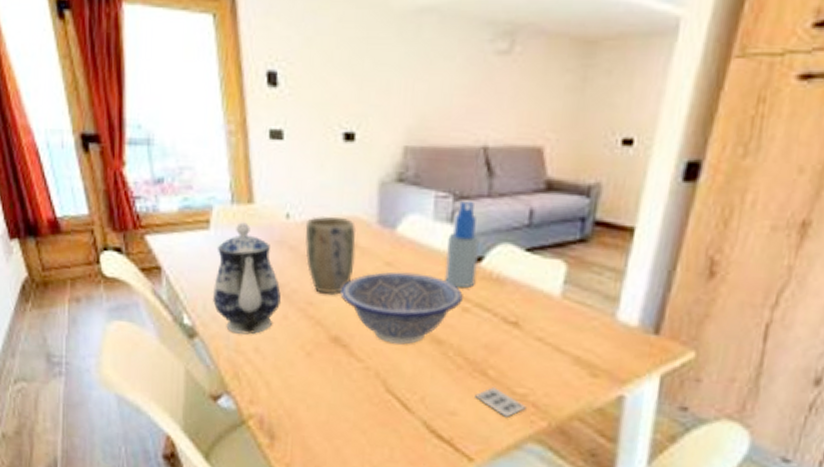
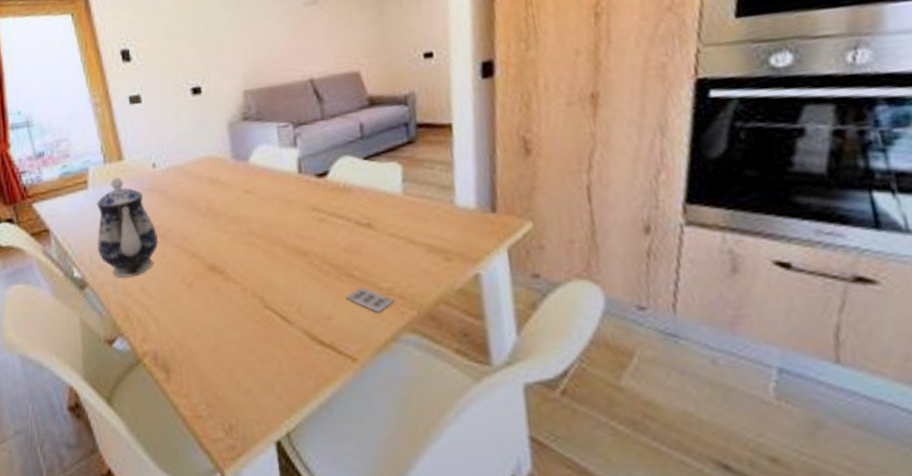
plant pot: present [305,215,357,294] -> none [170,158,218,228]
decorative bowl: present [340,271,463,345] -> none [209,195,318,262]
spray bottle: present [445,200,480,288] -> none [295,125,326,202]

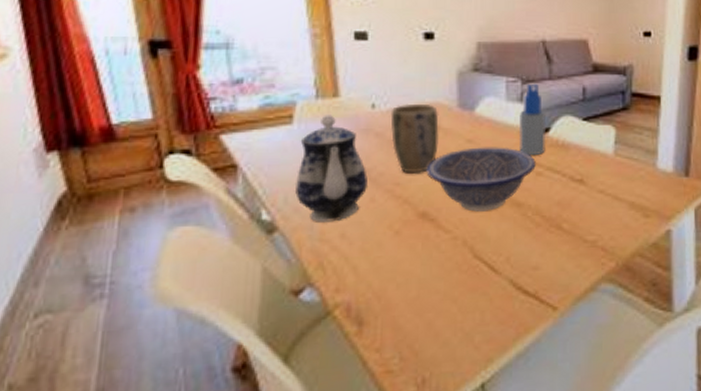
plant pot: none [170,158,218,228] -> present [390,103,439,173]
decorative bowl: none [209,195,318,262] -> present [426,147,536,212]
spray bottle: none [295,125,326,202] -> present [519,83,545,156]
playing card: present [346,286,395,313] -> none [554,238,597,264]

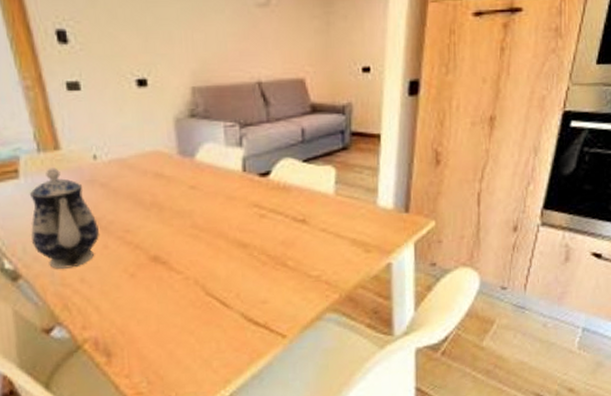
plant pot: present [390,103,439,173] -> none [112,152,163,221]
decorative bowl: present [426,147,536,212] -> none [153,192,259,254]
spray bottle: present [519,83,545,156] -> none [240,127,267,199]

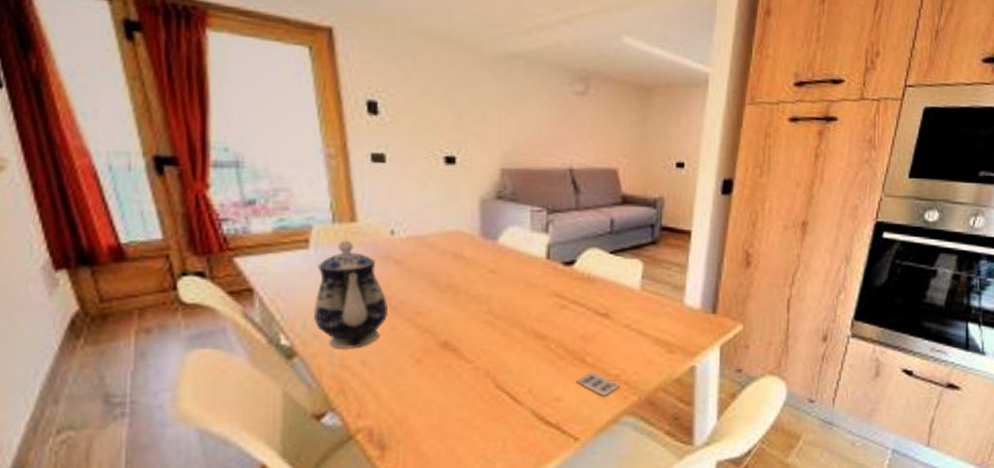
playing card: none [280,274,321,297] -> present [576,372,620,397]

